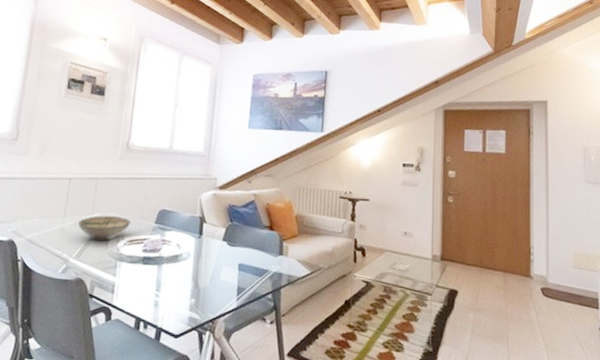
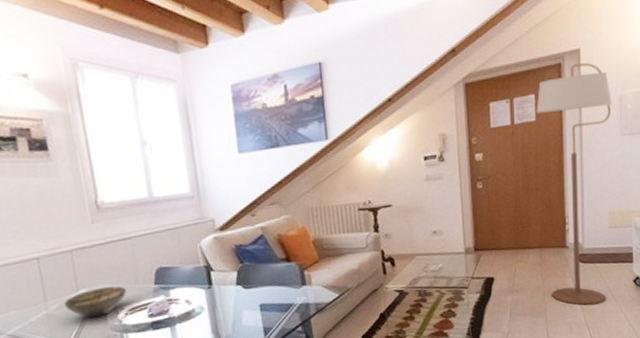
floor lamp: none [506,112,576,345] -> present [536,63,612,306]

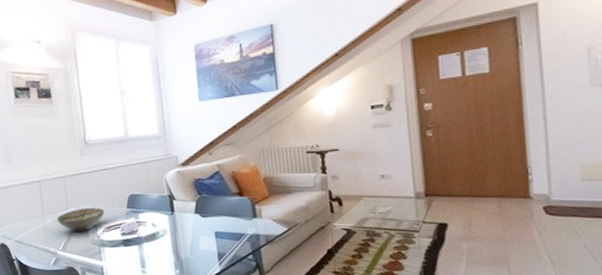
floor lamp: present [536,63,612,306] -> none [490,15,582,261]

